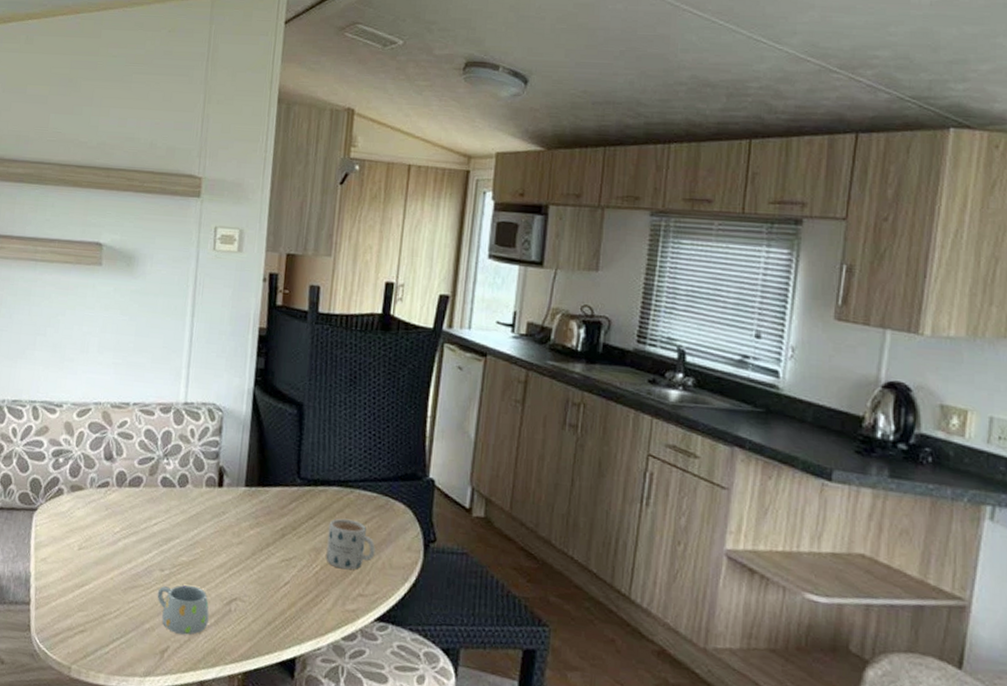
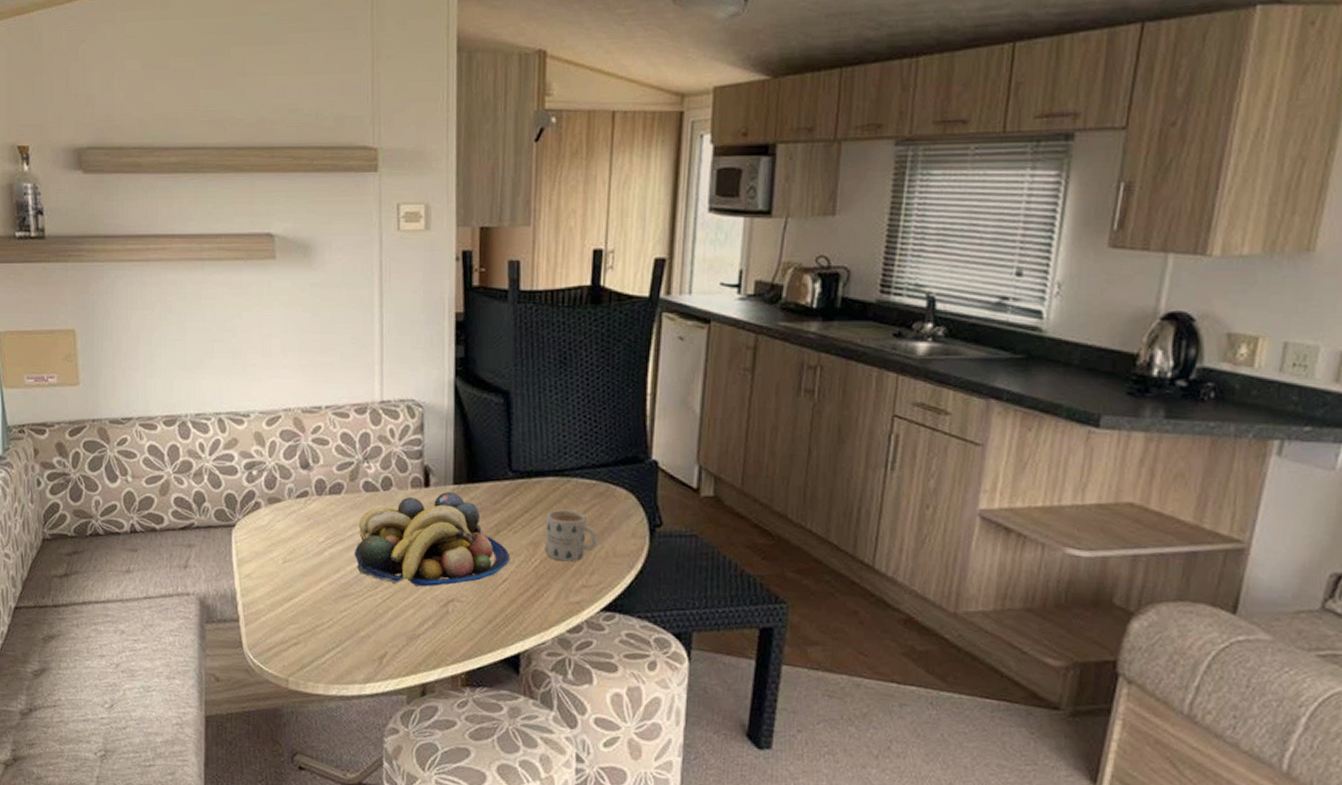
fruit bowl: none [147,493,293,584] -> present [355,492,511,587]
mug: present [157,585,209,635] -> none [370,589,426,640]

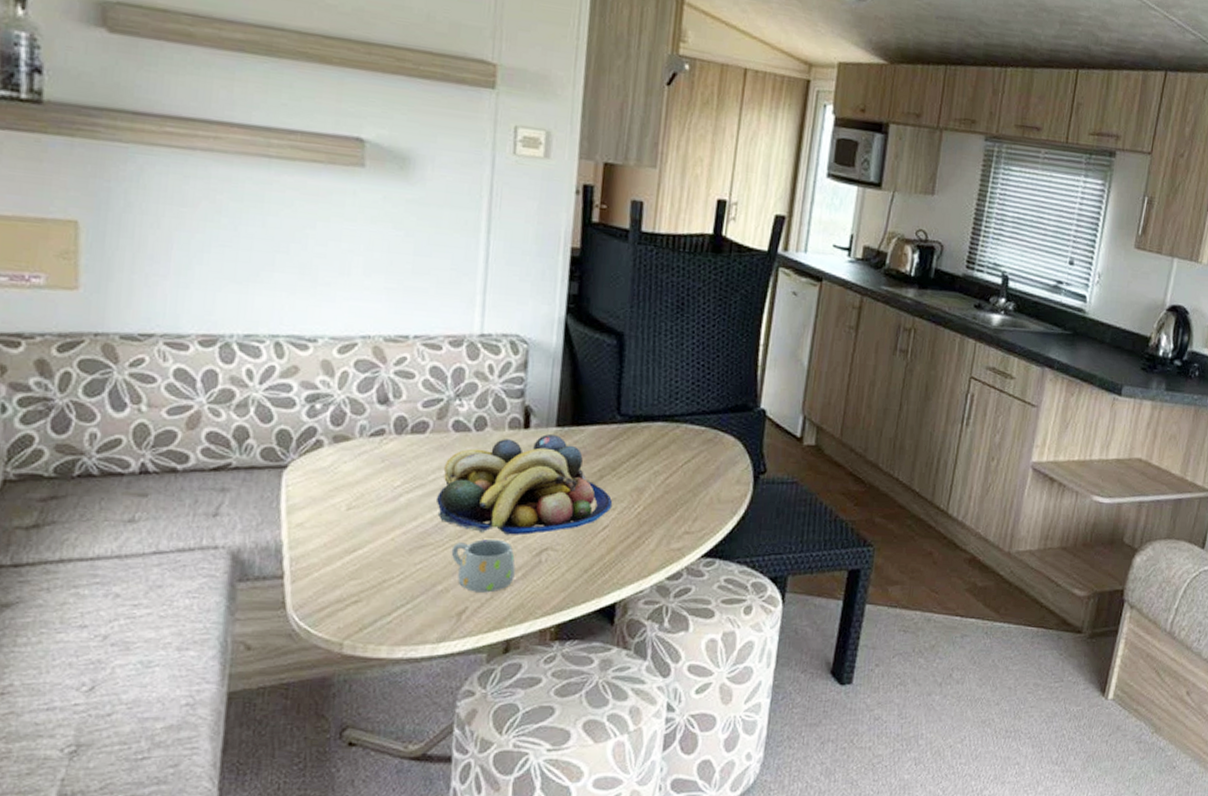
mug: none [370,589,426,640] -> present [451,538,516,593]
mug: present [545,509,597,562] -> none [649,455,703,508]

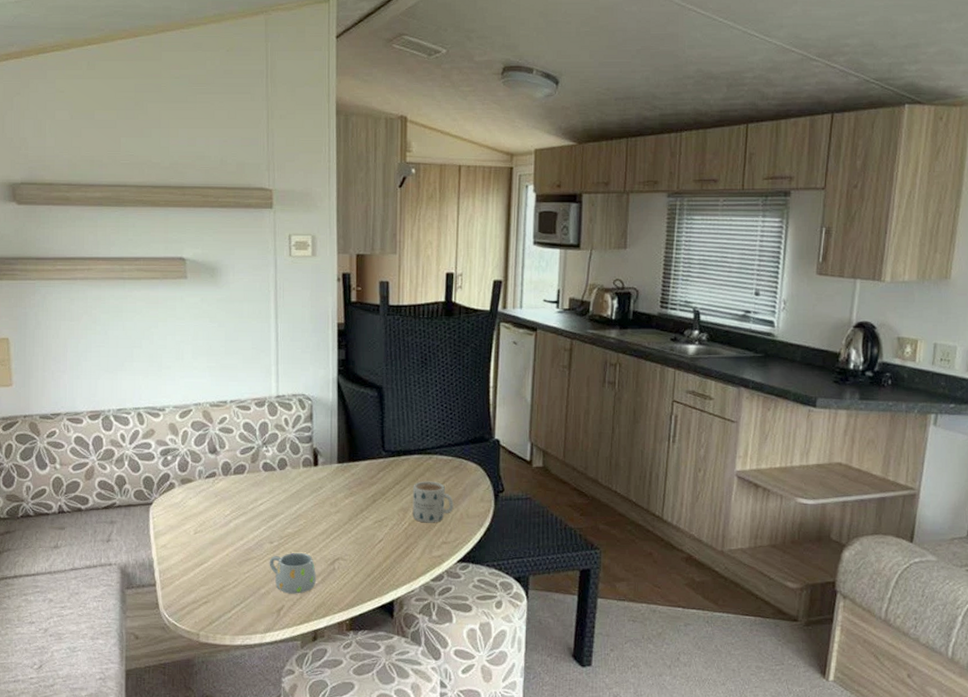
fruit bowl: present [437,434,613,535] -> none [256,470,385,549]
mug: none [649,455,703,508] -> present [412,481,454,523]

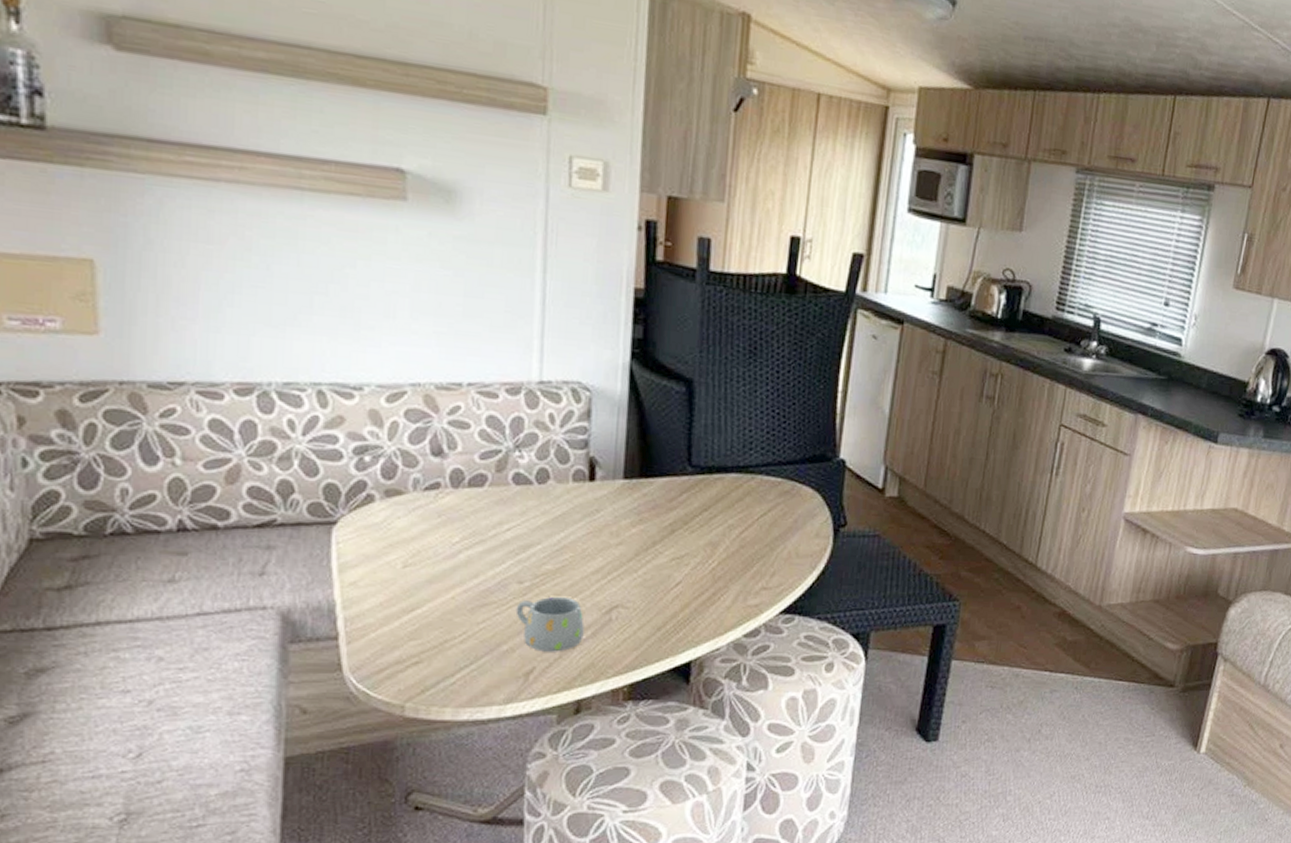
mug: present [412,481,454,523] -> none [724,507,780,563]

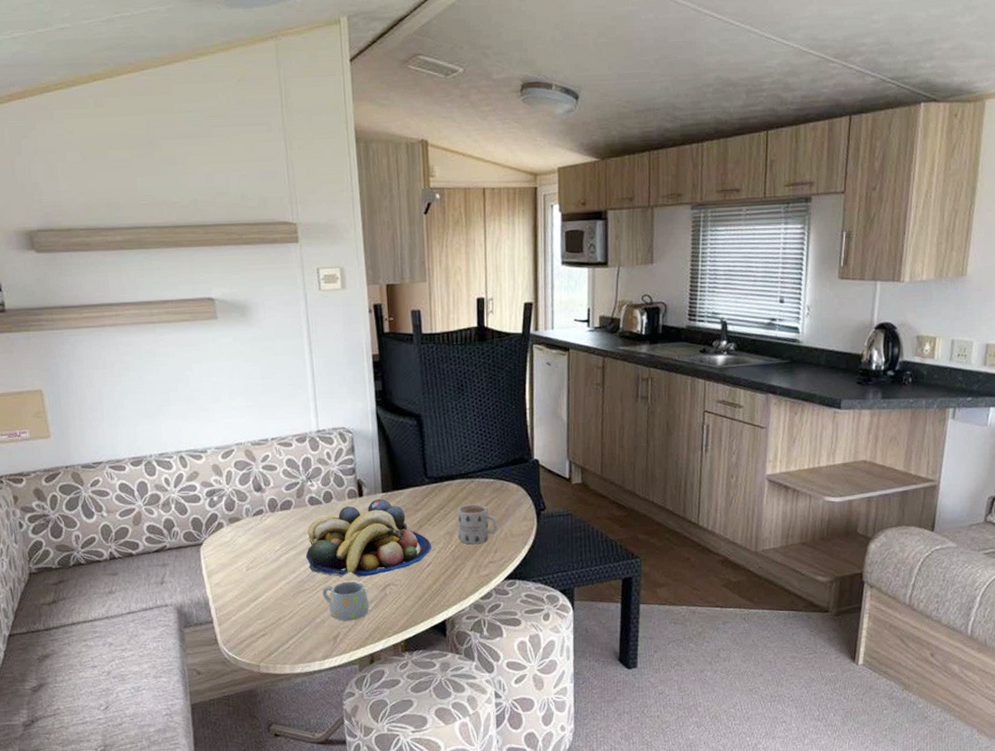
fruit bowl: none [499,487,686,593] -> present [306,499,432,578]
mug: none [724,507,780,563] -> present [457,504,498,545]

